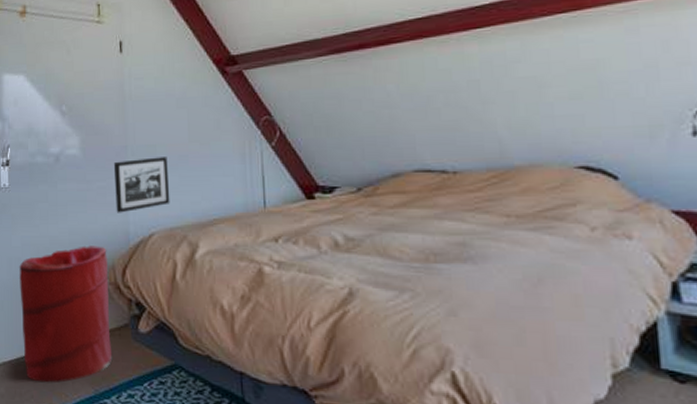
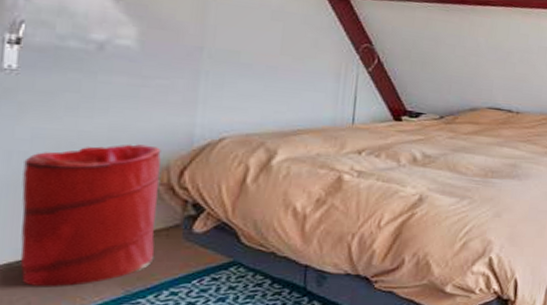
picture frame: present [113,157,170,213] -> none [179,61,253,115]

